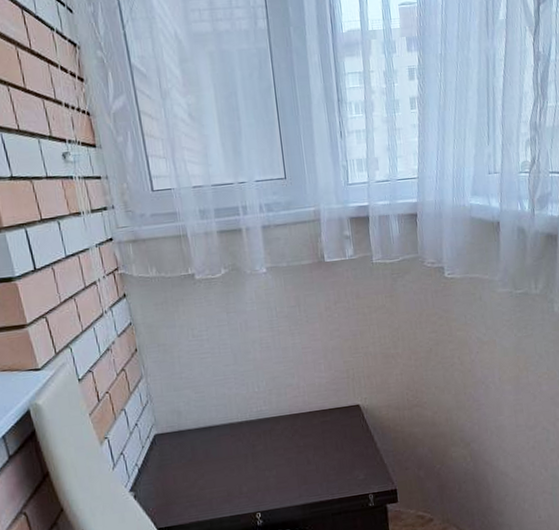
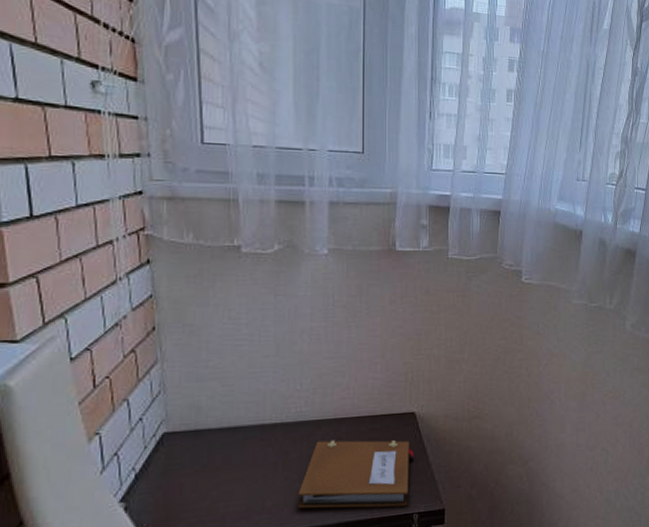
notebook: none [268,430,363,493] -> present [298,440,414,509]

